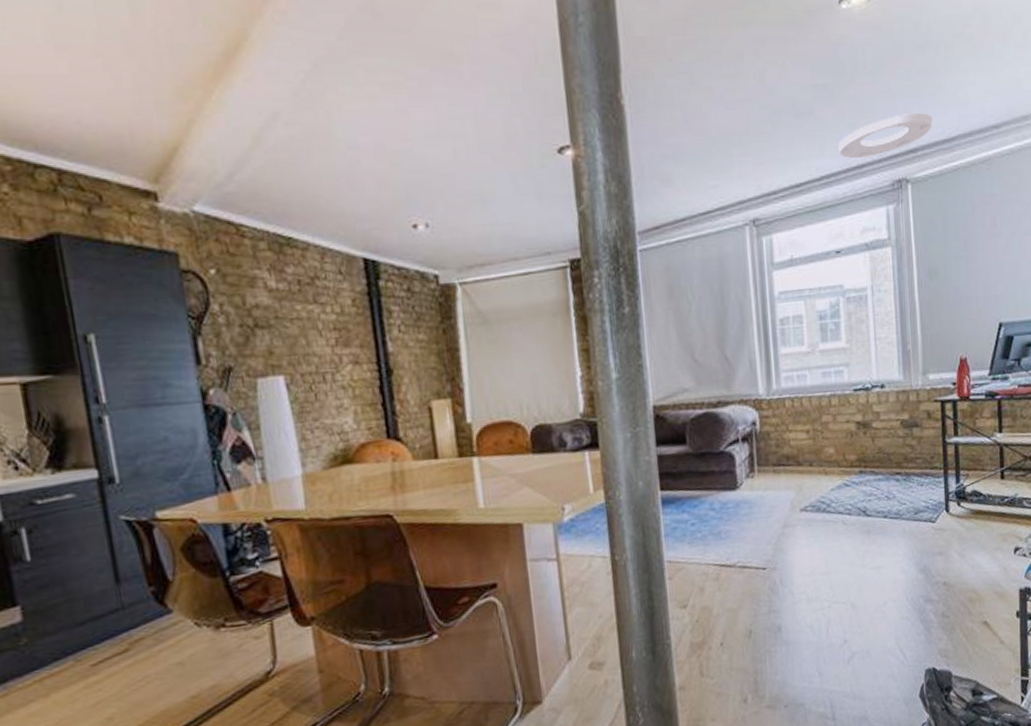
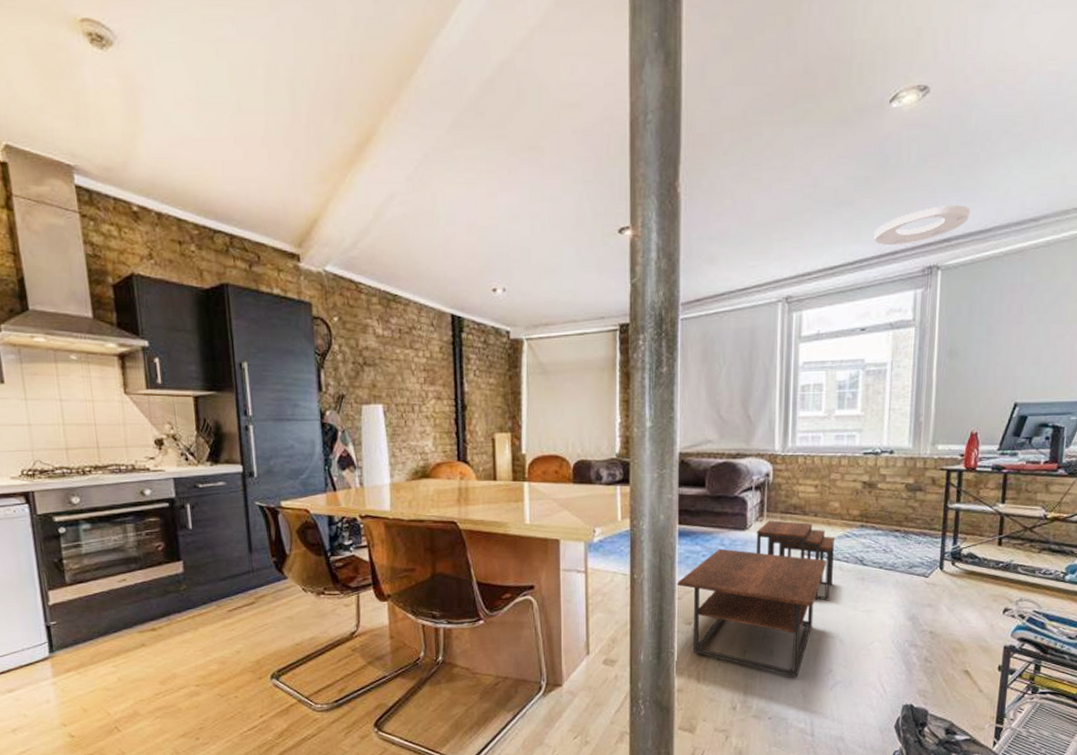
coffee table: none [666,474,837,654] -> present [678,520,835,677]

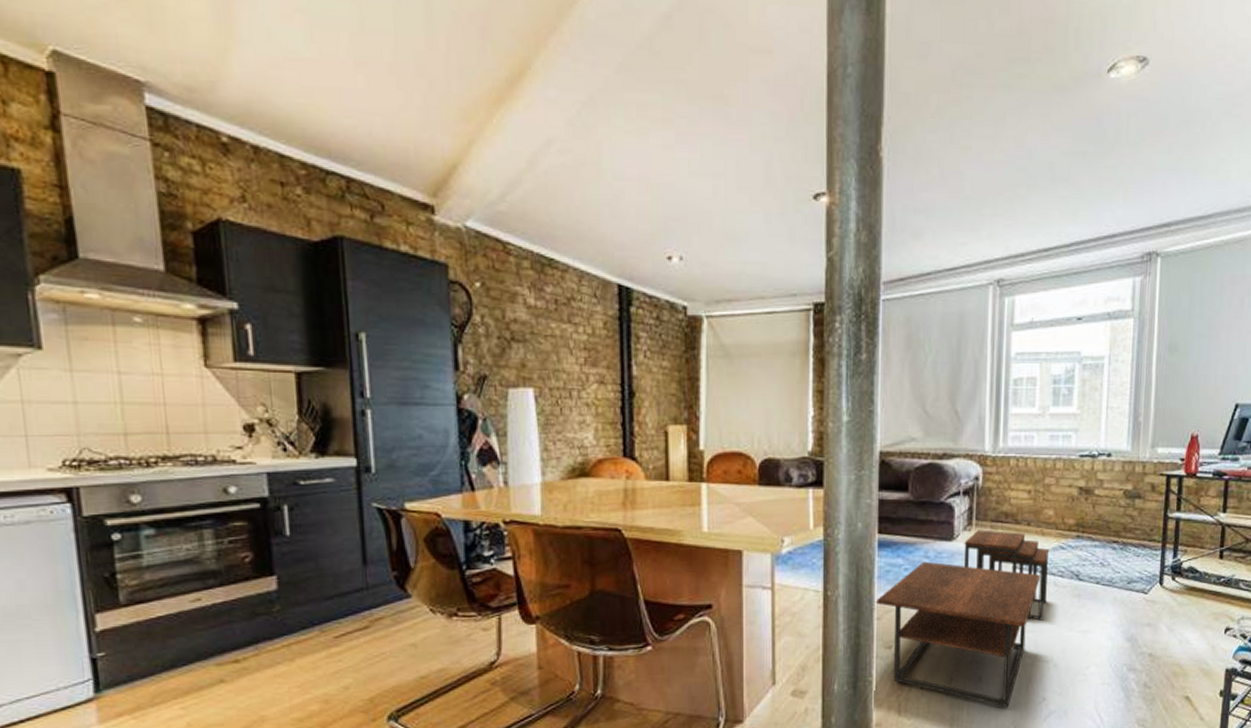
ceiling light: present [874,205,971,246] -> none [1091,187,1191,228]

